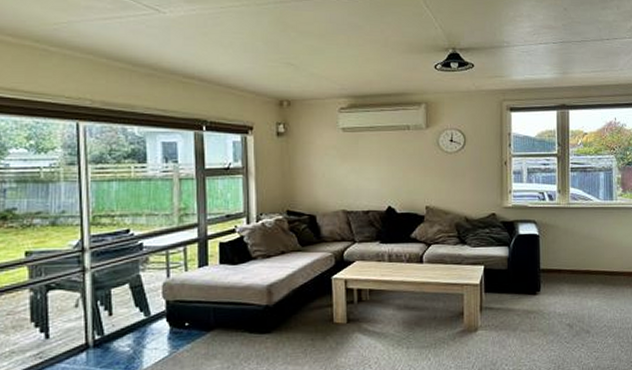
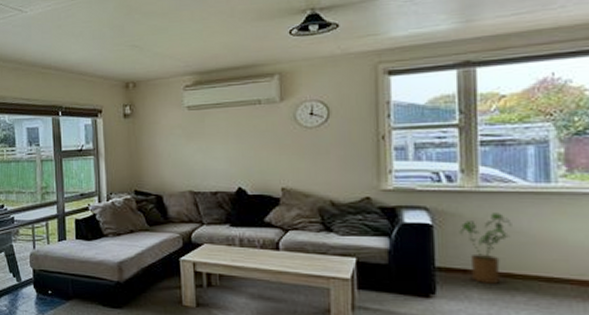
house plant: none [557,224,590,281] -> present [459,213,512,285]

